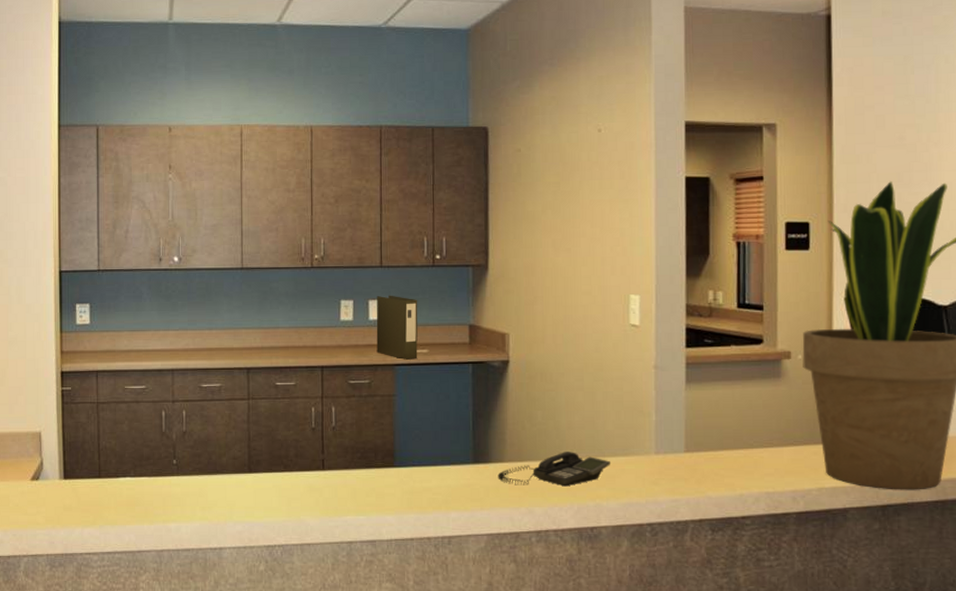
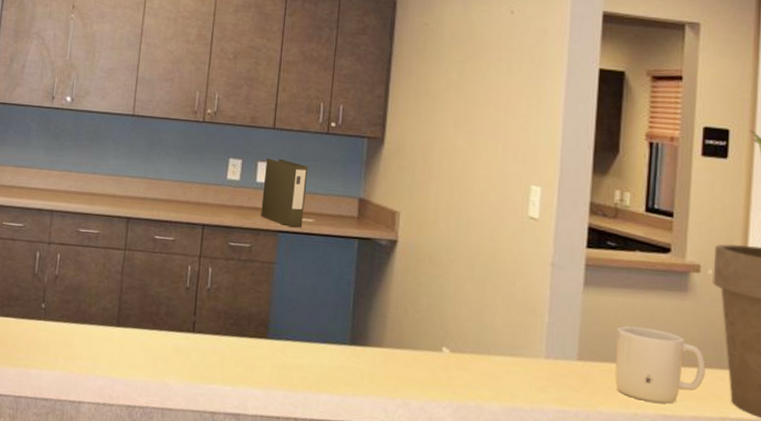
telephone: present [498,452,611,487] -> none [374,344,497,382]
mug: none [719,414,801,482] -> present [615,325,706,404]

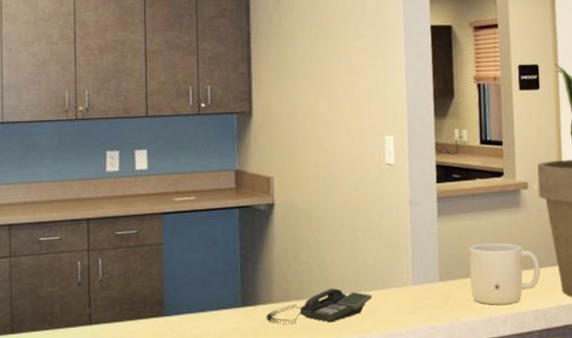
binder: present [260,158,308,228] -> none [143,144,185,208]
telephone: none [374,344,497,382] -> present [266,288,373,325]

